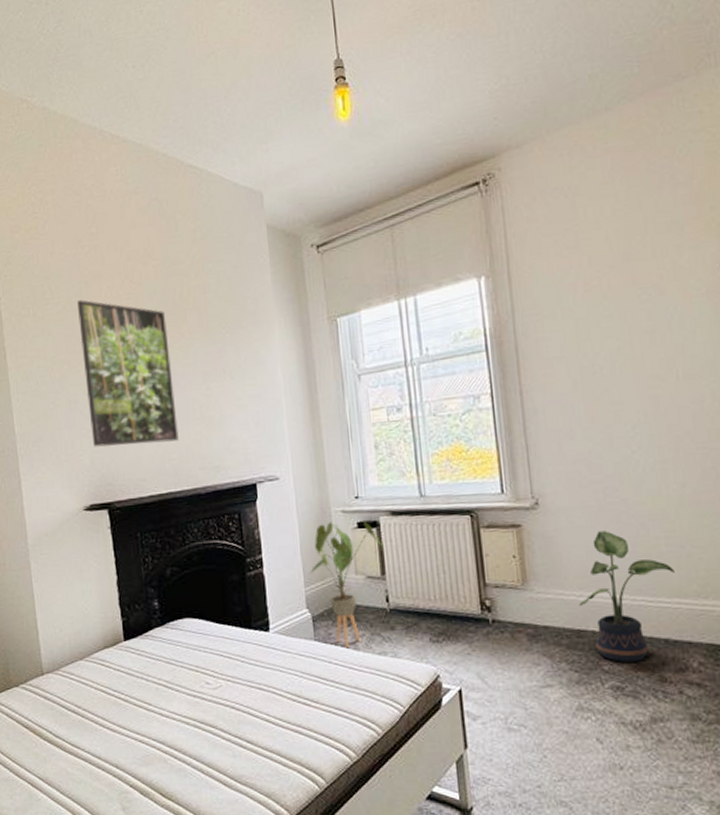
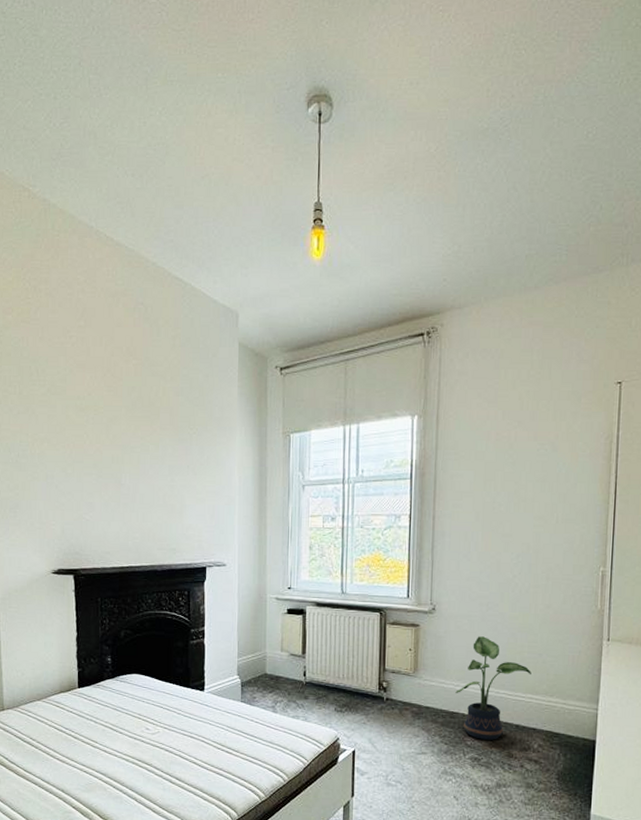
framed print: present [77,300,179,447] -> none [61,386,143,523]
house plant: present [310,519,384,649] -> none [244,606,307,711]

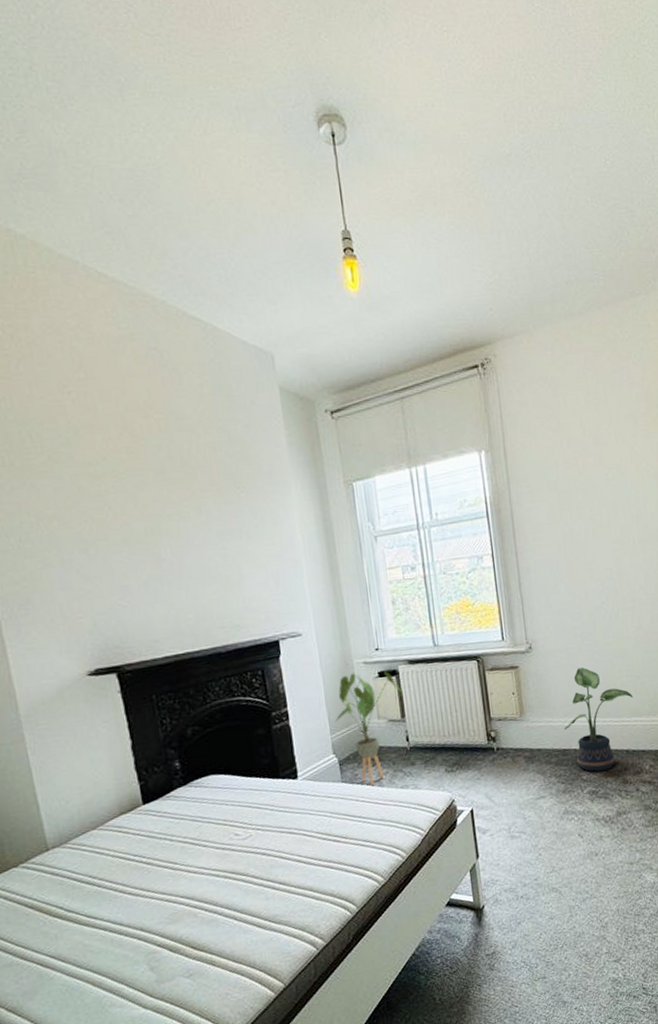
house plant: none [244,606,307,711] -> present [335,669,403,786]

